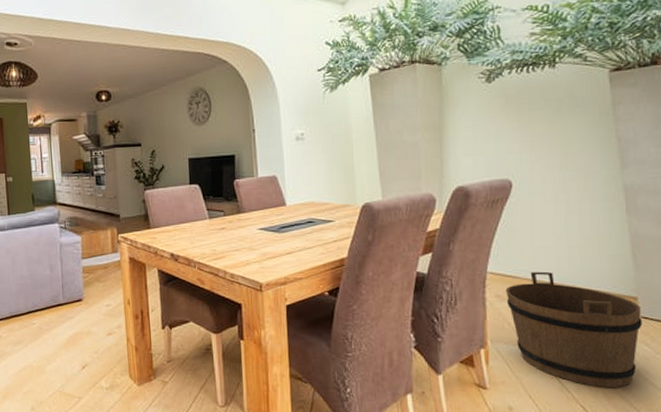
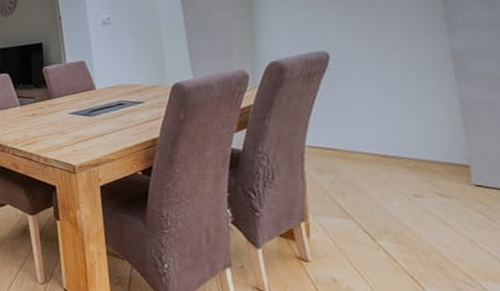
bucket: present [505,271,643,388] -> none [325,142,476,258]

